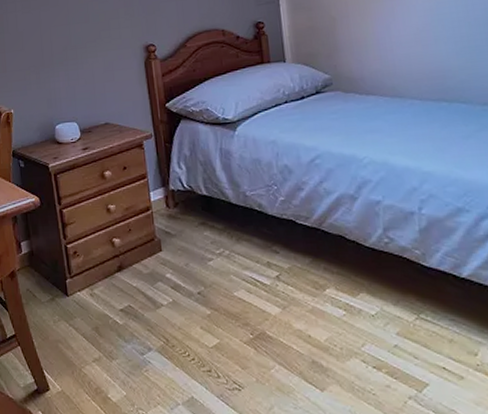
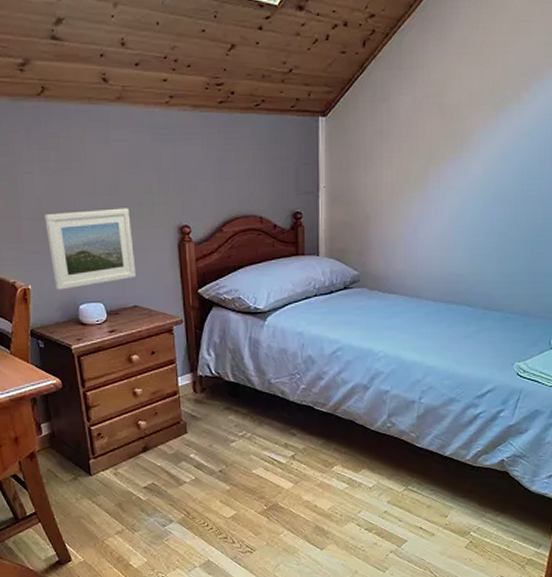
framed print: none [25,33,107,113] -> present [44,208,137,290]

